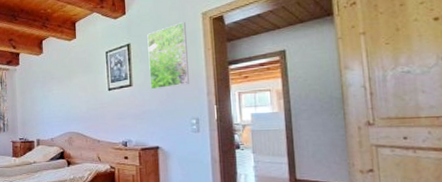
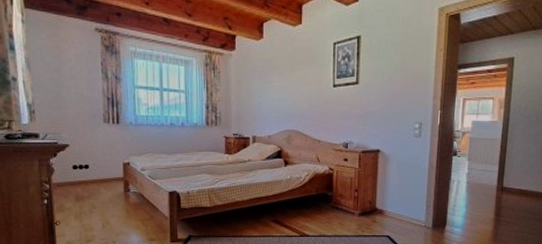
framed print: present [147,22,189,90] -> none [377,17,421,90]

